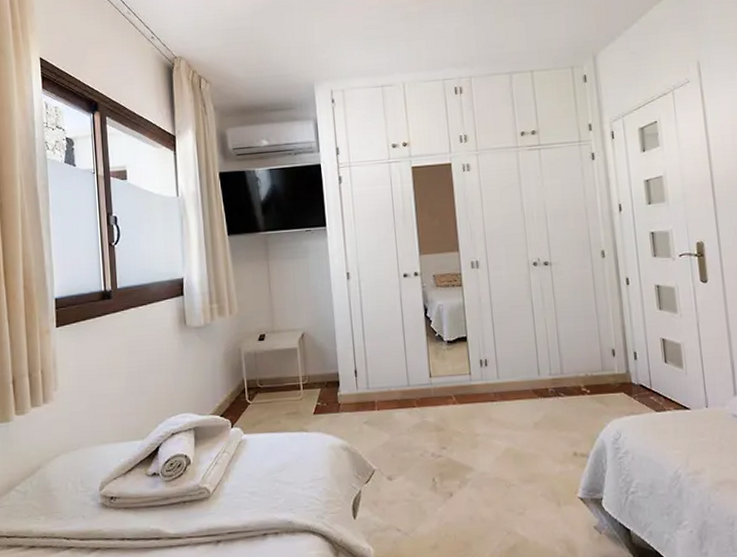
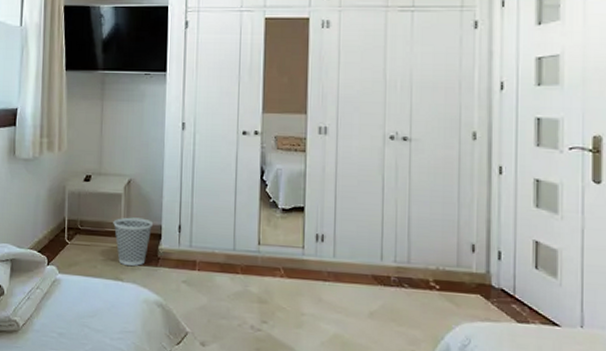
wastebasket: none [291,368,331,417] -> present [113,217,154,267]

